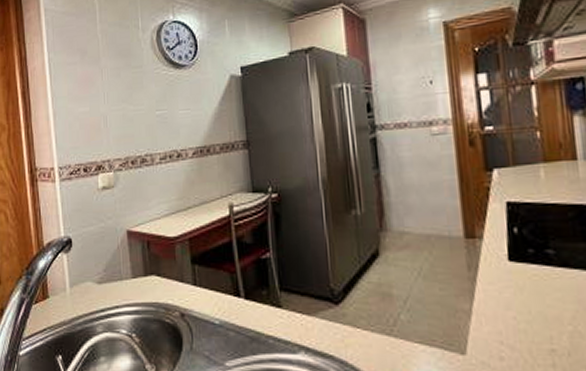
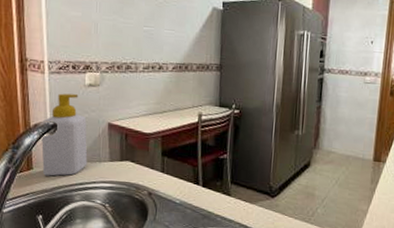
soap bottle: none [54,201,108,304] -> present [41,93,88,176]

